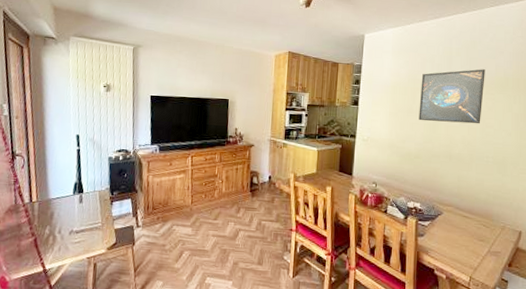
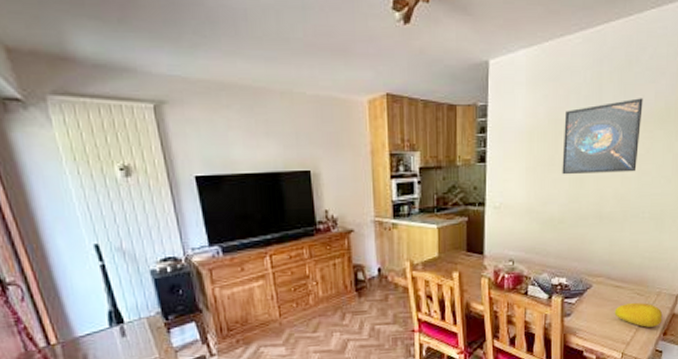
fruit: none [463,232,507,257] -> present [614,302,663,327]

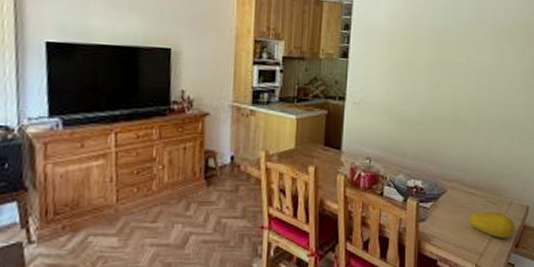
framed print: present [562,98,643,175] -> none [420,14,494,81]

